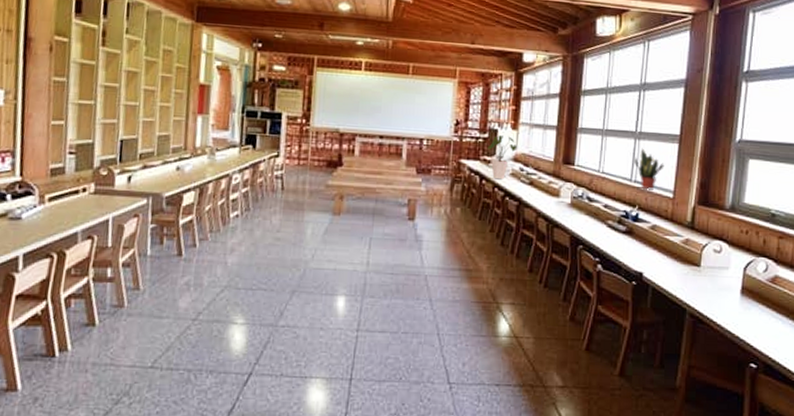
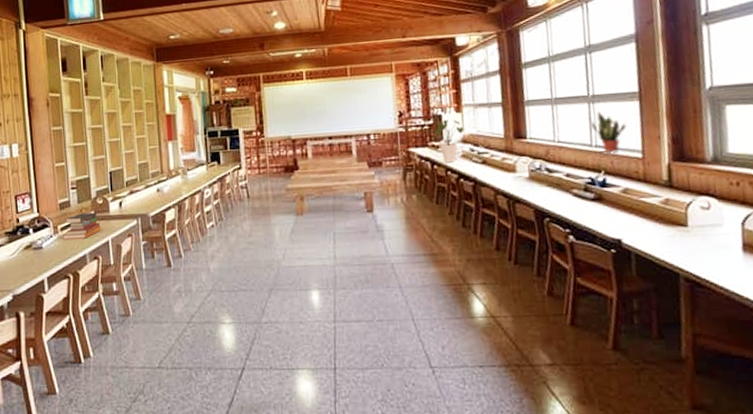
books: none [50,183,101,213] -> present [63,212,101,240]

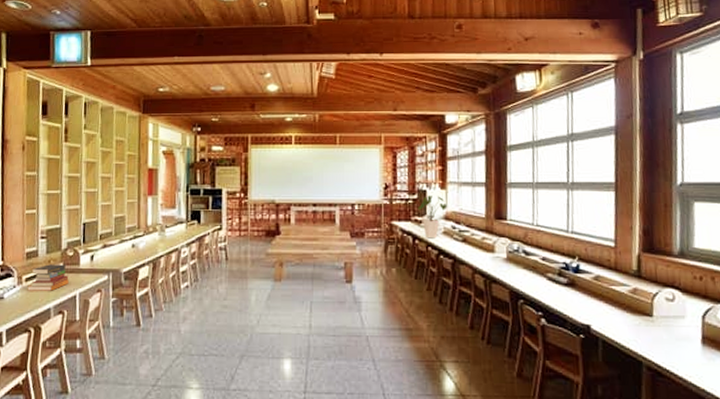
potted plant: present [590,111,627,153] -> none [568,198,602,240]

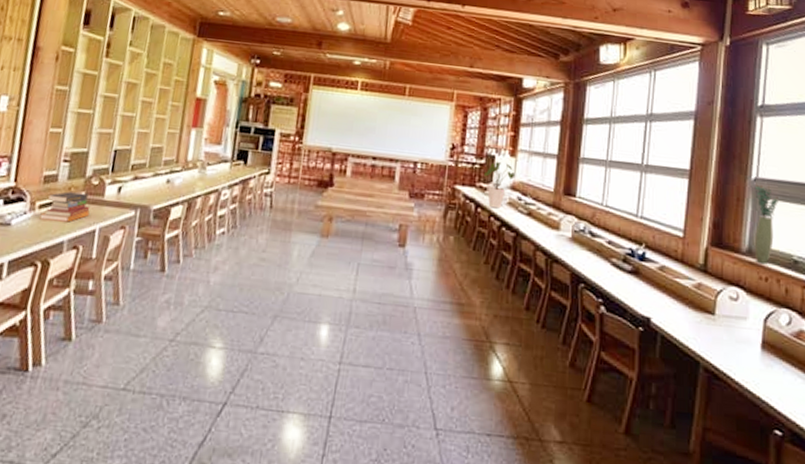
vase: none [681,188,706,264] -> present [754,184,778,265]

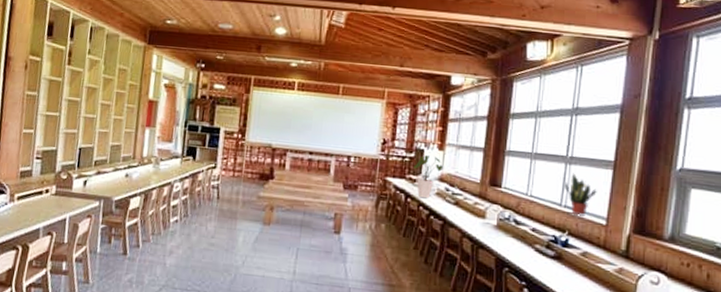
books: present [39,191,90,223] -> none [18,185,61,212]
potted plant: none [640,182,673,228] -> present [564,173,597,216]
vase: present [754,184,778,265] -> none [677,174,703,251]

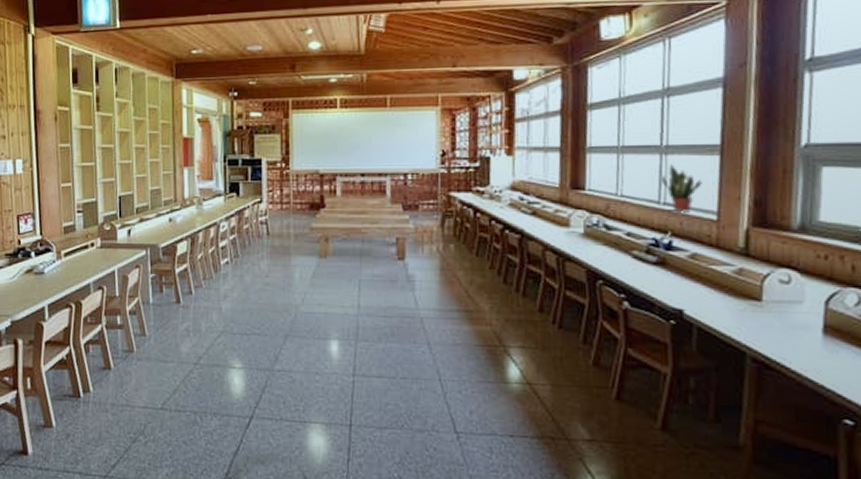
house plant: present [413,155,443,199] -> none [479,163,513,211]

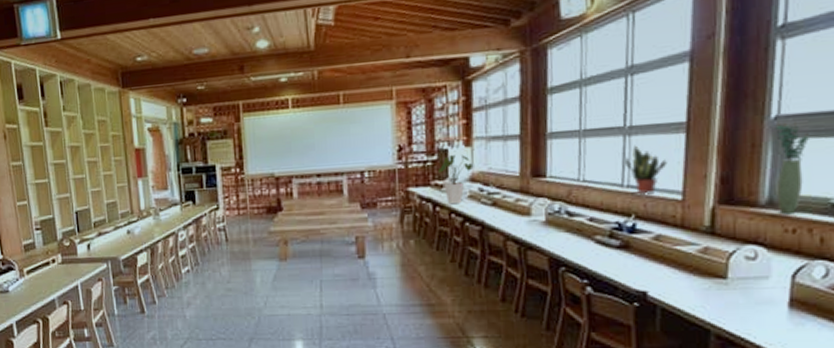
house plant: none [479,163,513,211] -> present [437,155,472,205]
vase: none [805,150,838,241] -> present [775,121,809,215]

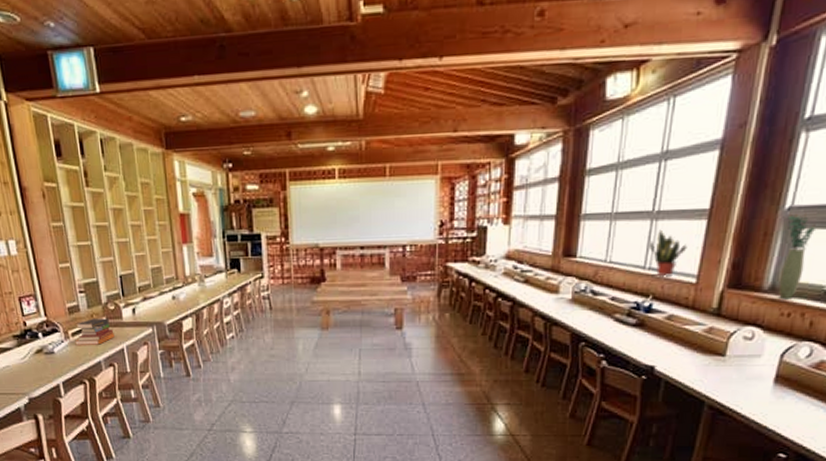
books: none [30,255,69,283] -> present [75,318,115,345]
house plant: present [437,155,472,205] -> none [475,232,509,281]

